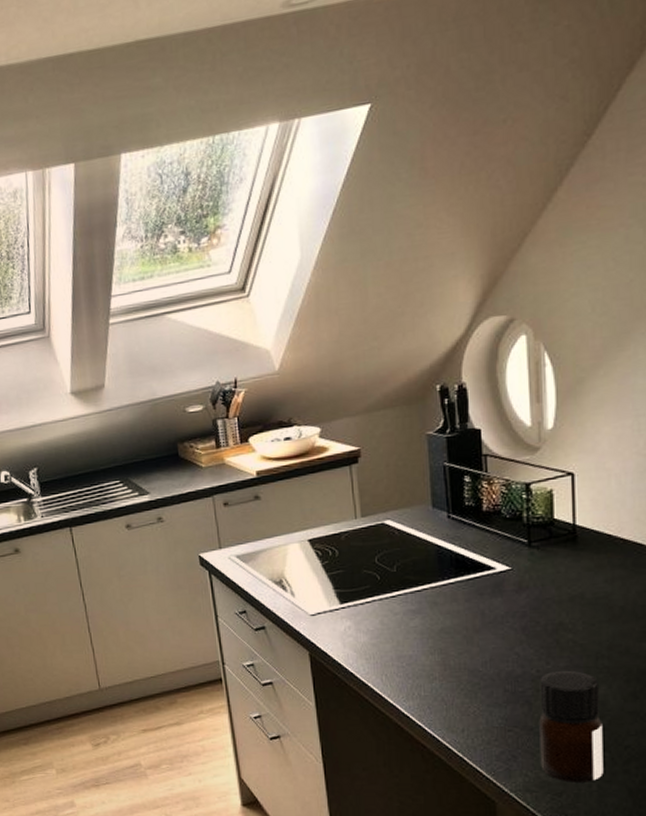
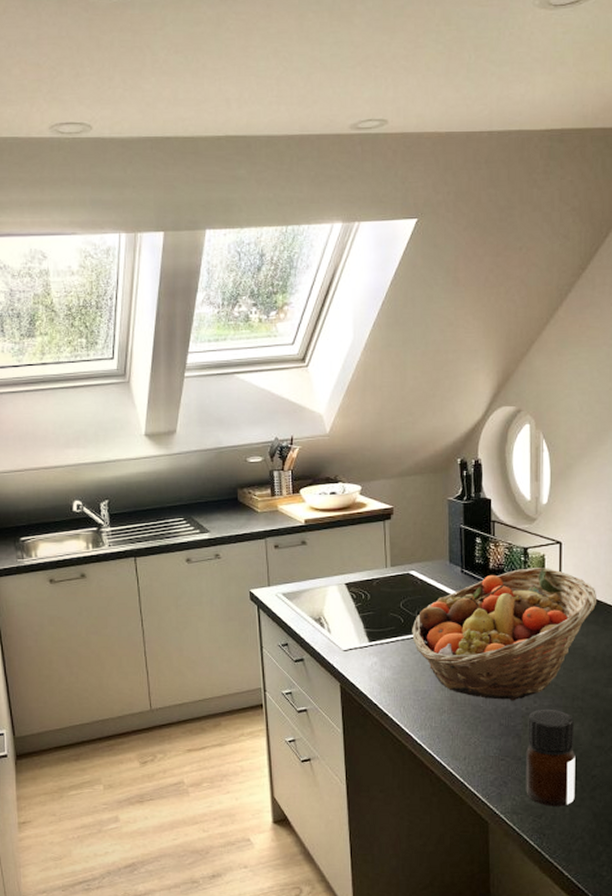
fruit basket: none [391,504,624,663] -> present [412,566,597,701]

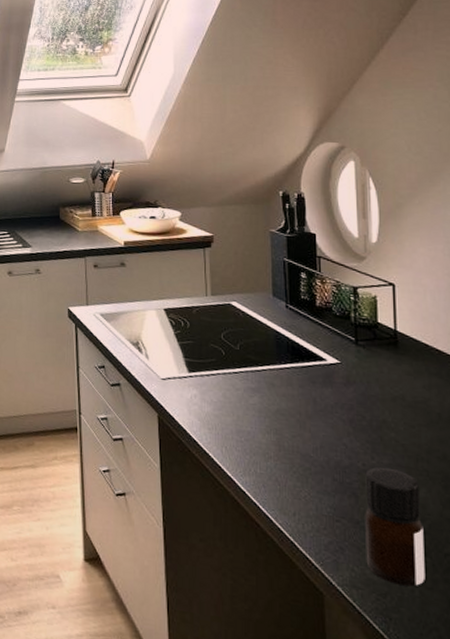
fruit basket: present [412,566,597,701] -> none [234,308,439,455]

